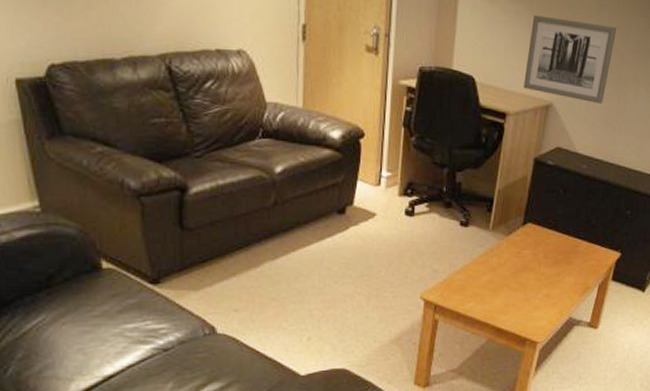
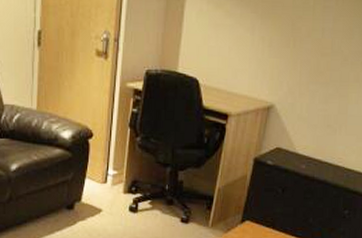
wall art: present [523,15,617,104] -> none [245,18,341,105]

